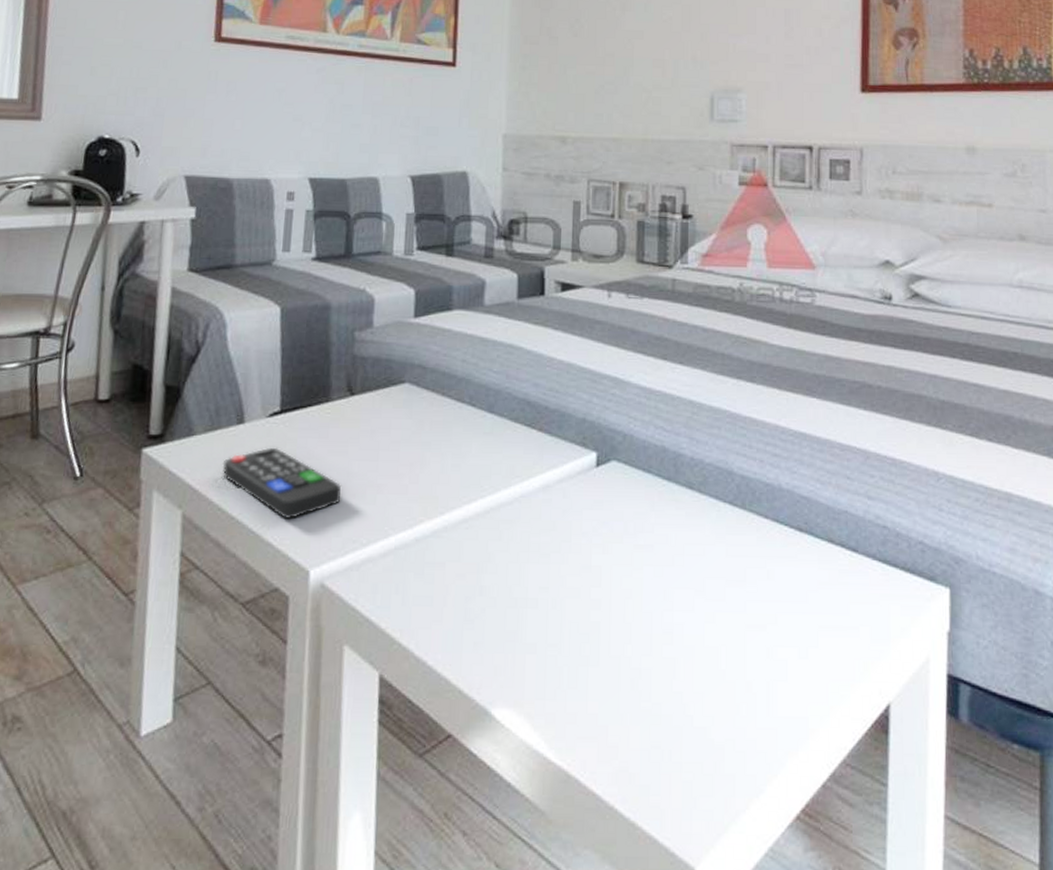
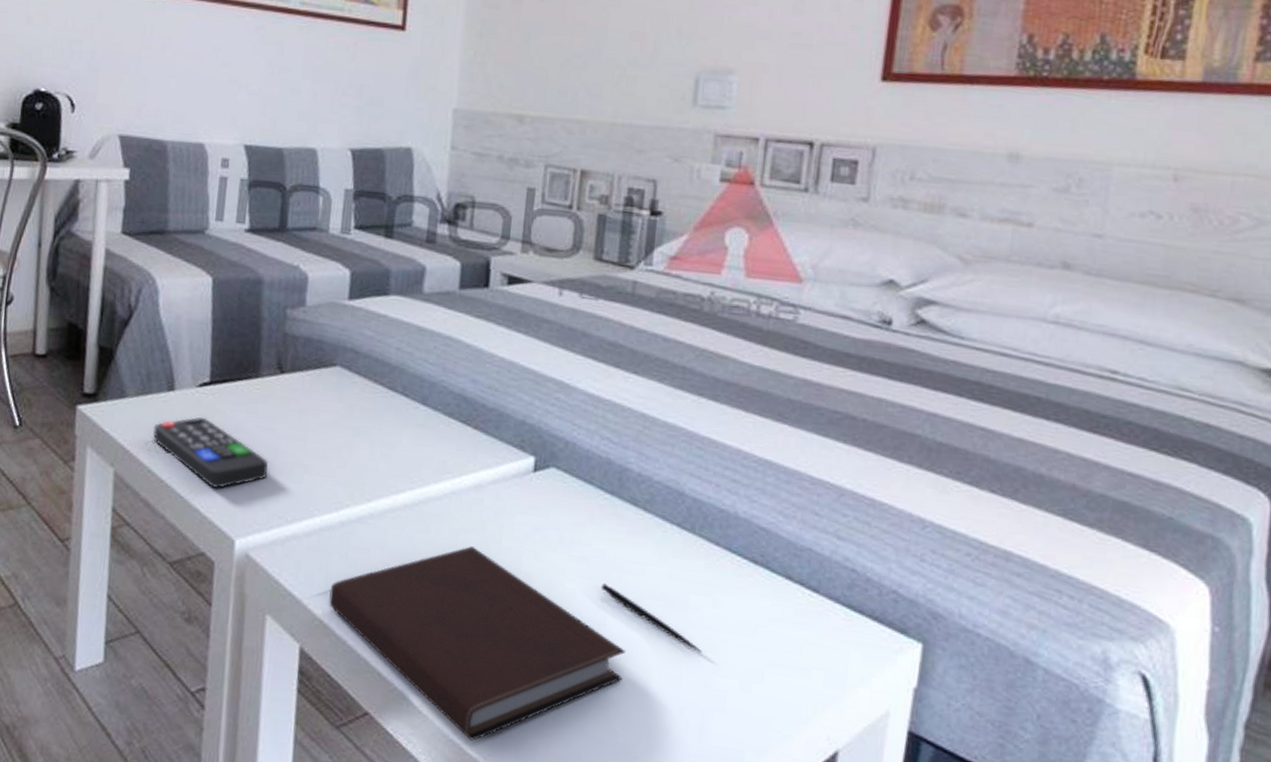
notebook: none [407,548,693,748] -> present [329,546,625,741]
pen: none [666,568,762,625] -> present [601,583,702,653]

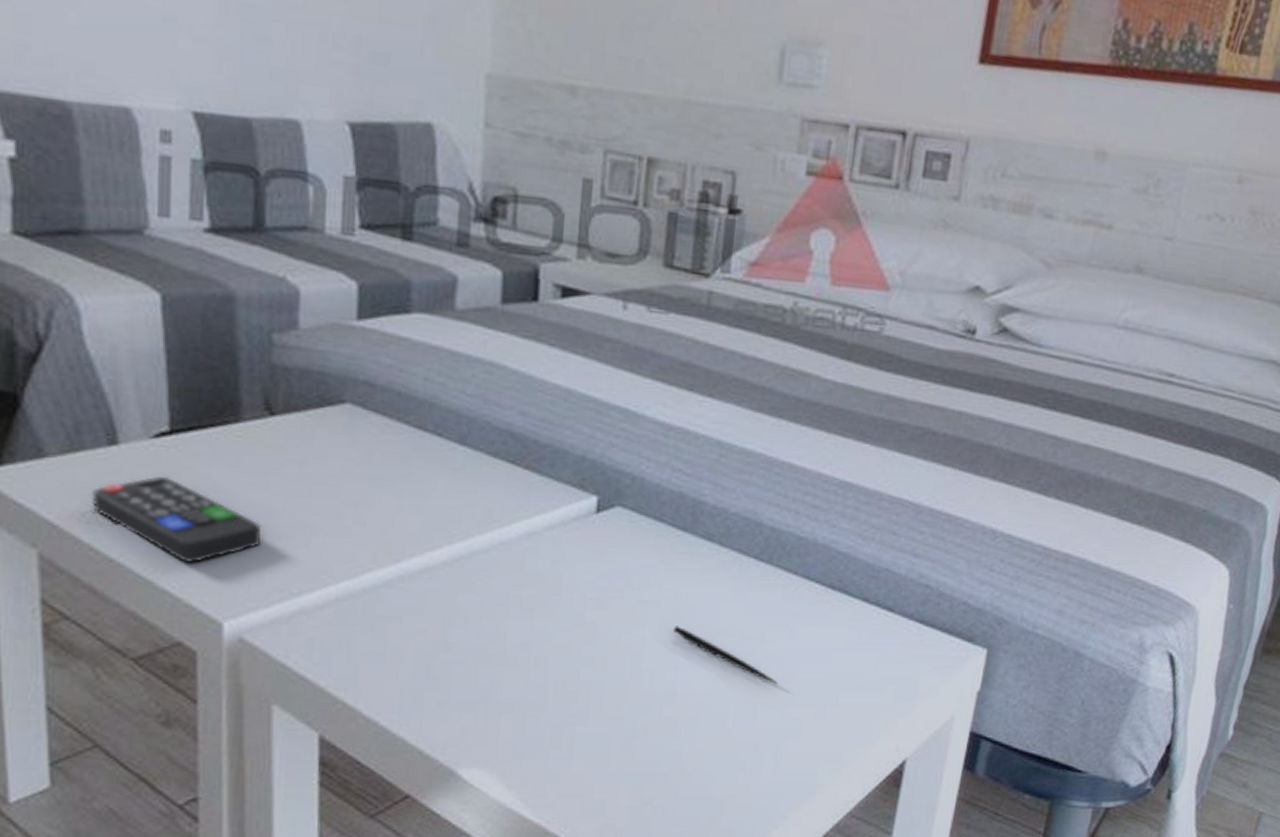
notebook: present [329,546,625,741] -> none [353,601,699,806]

